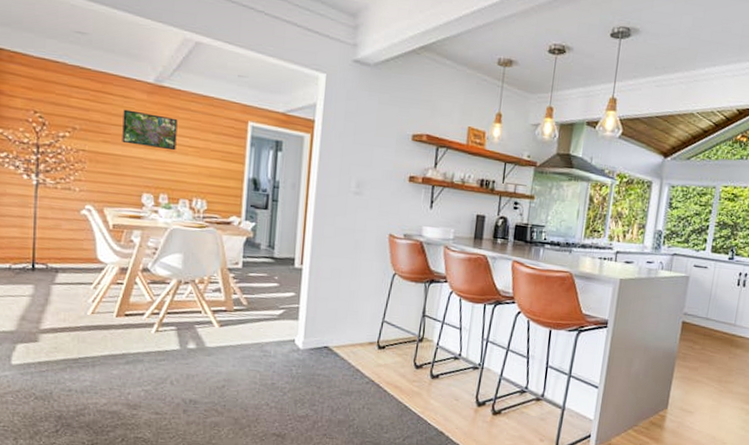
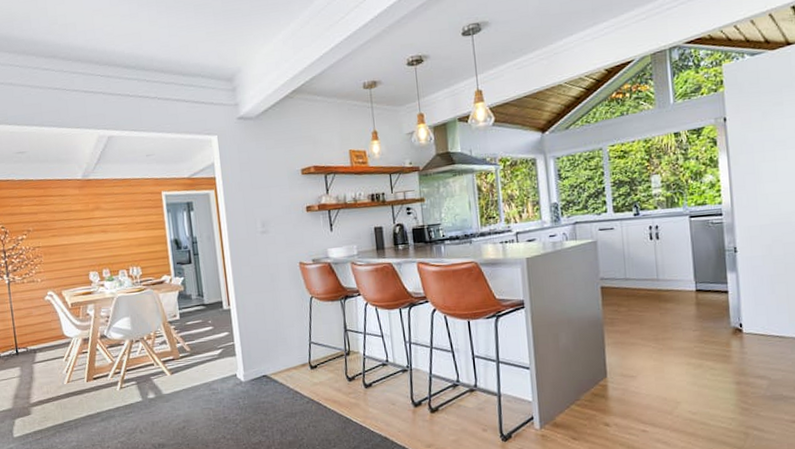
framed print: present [122,109,178,151] -> none [63,203,109,234]

